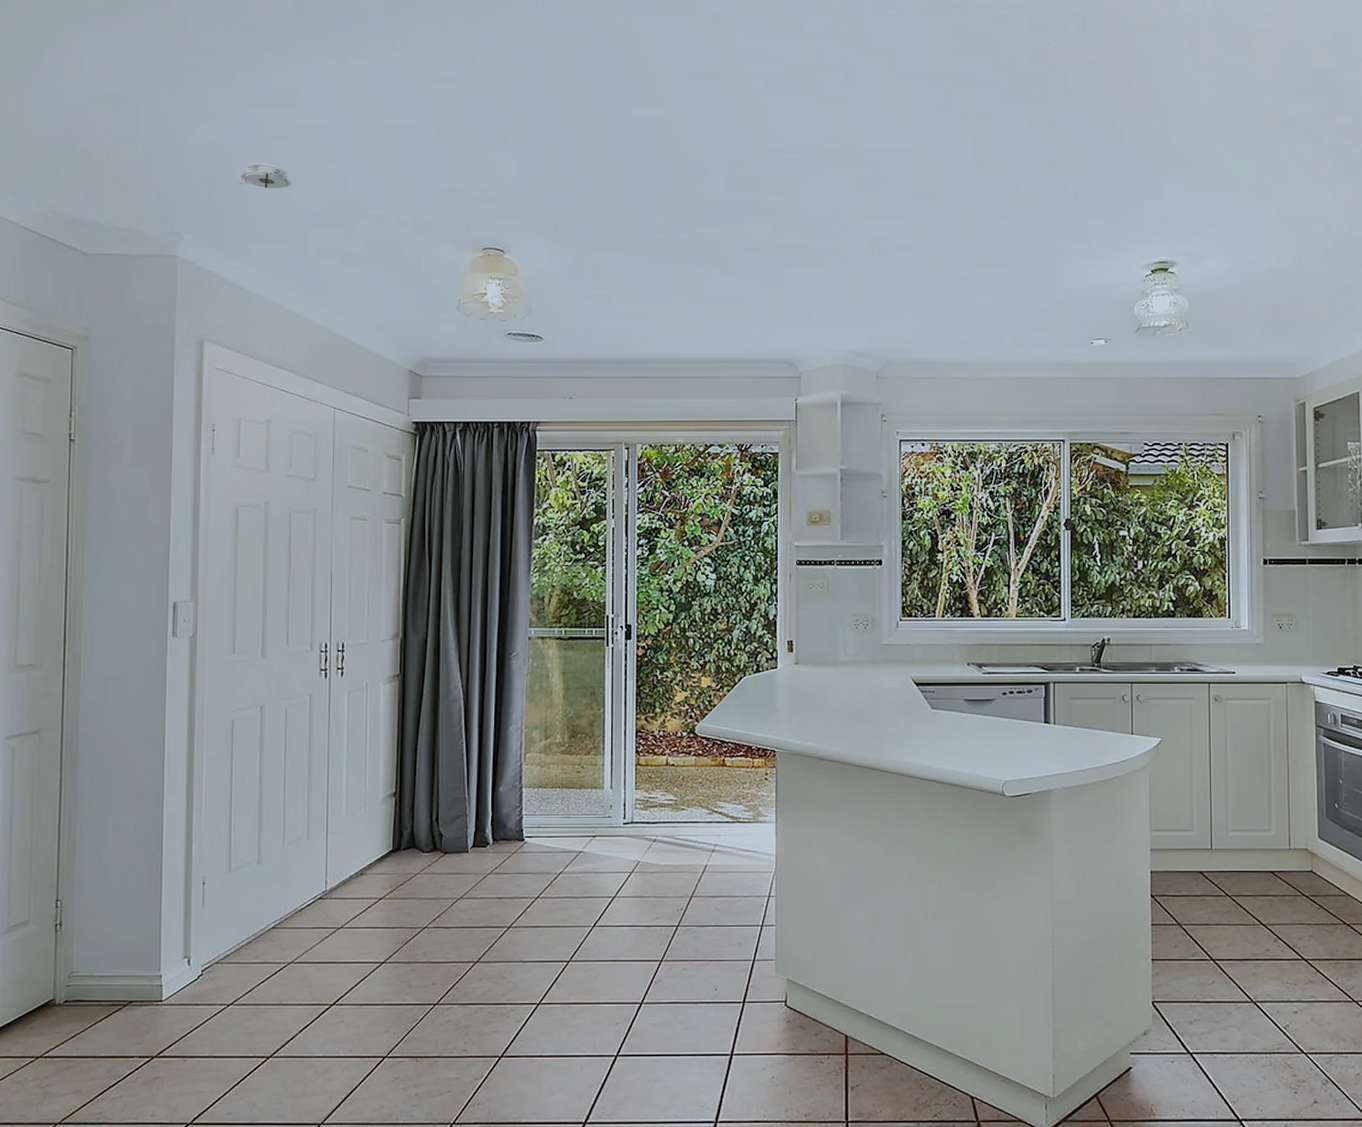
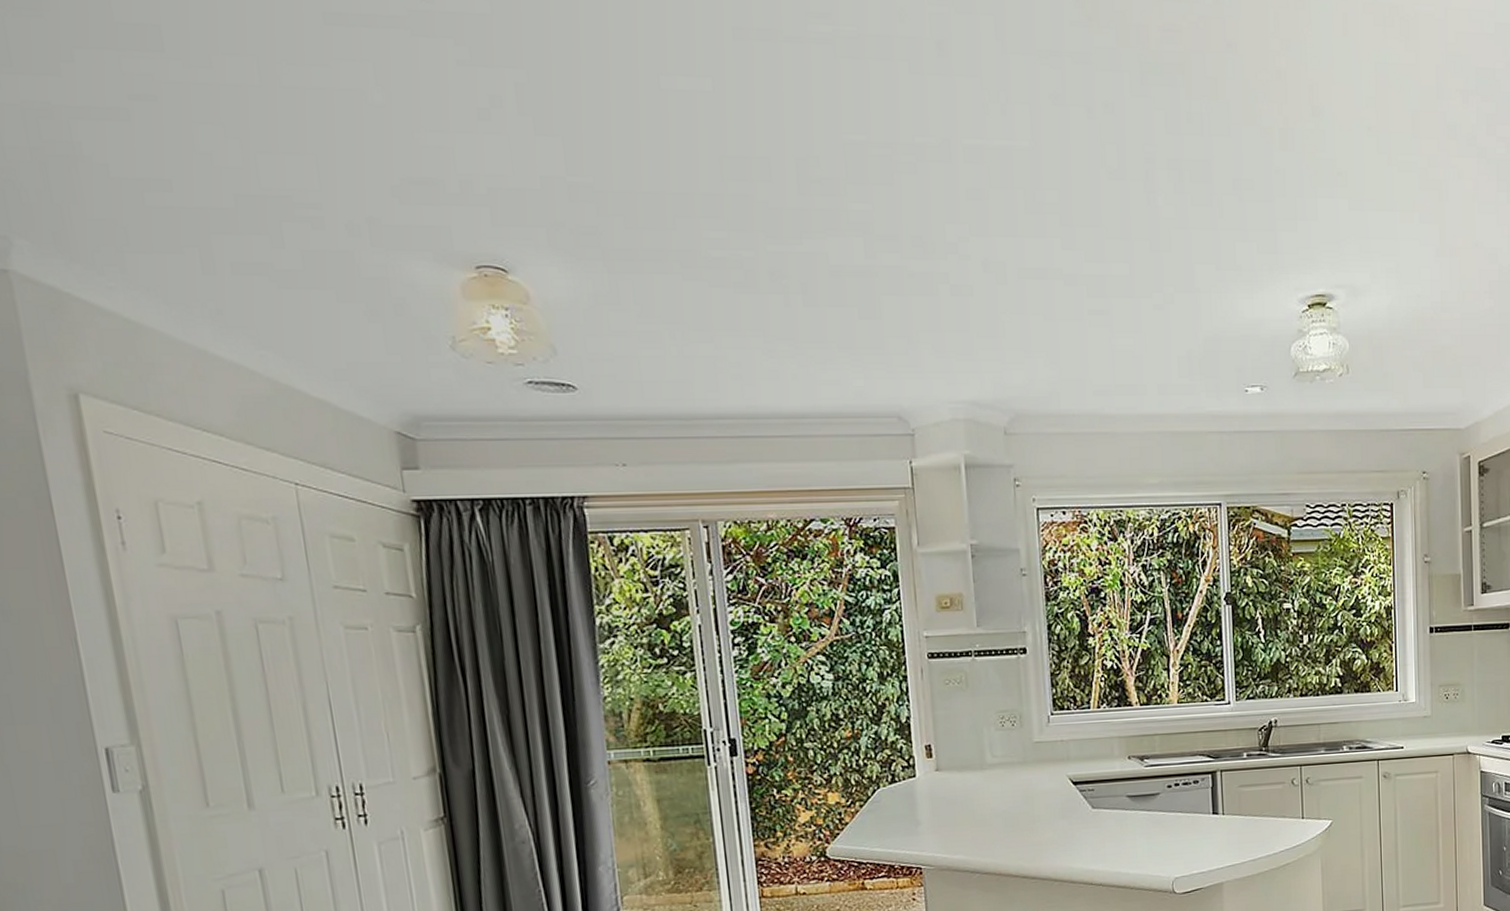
smoke detector: present [238,162,292,189] -> none [87,133,174,175]

